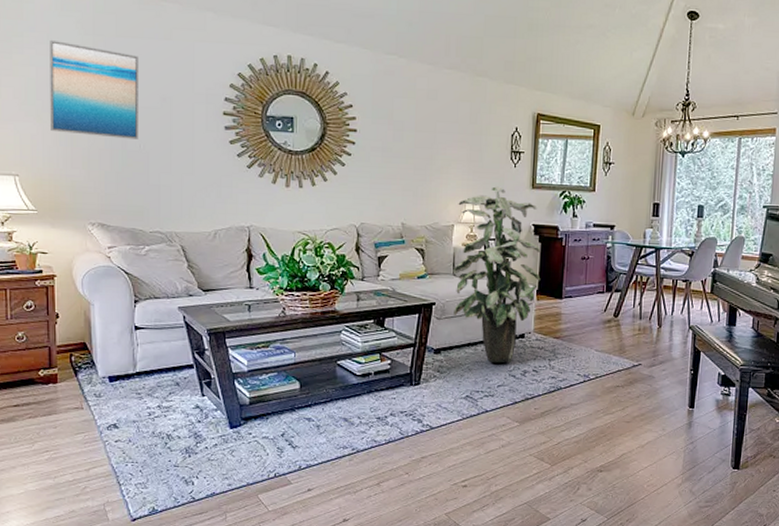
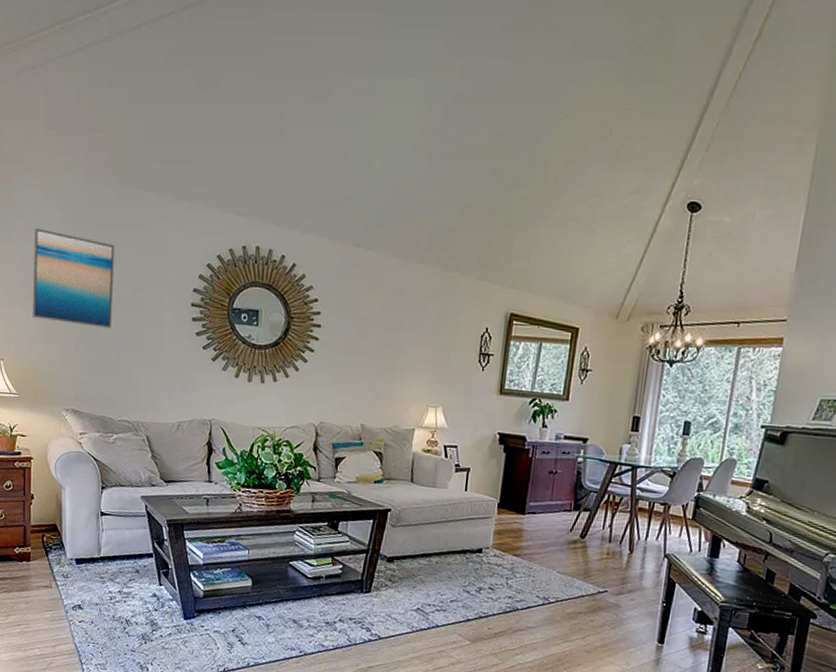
indoor plant: present [453,186,541,363] -> none [409,390,505,578]

